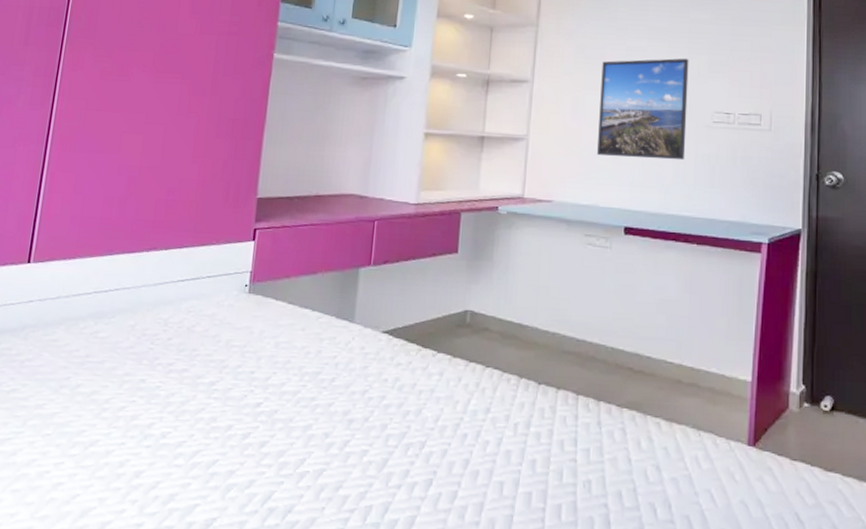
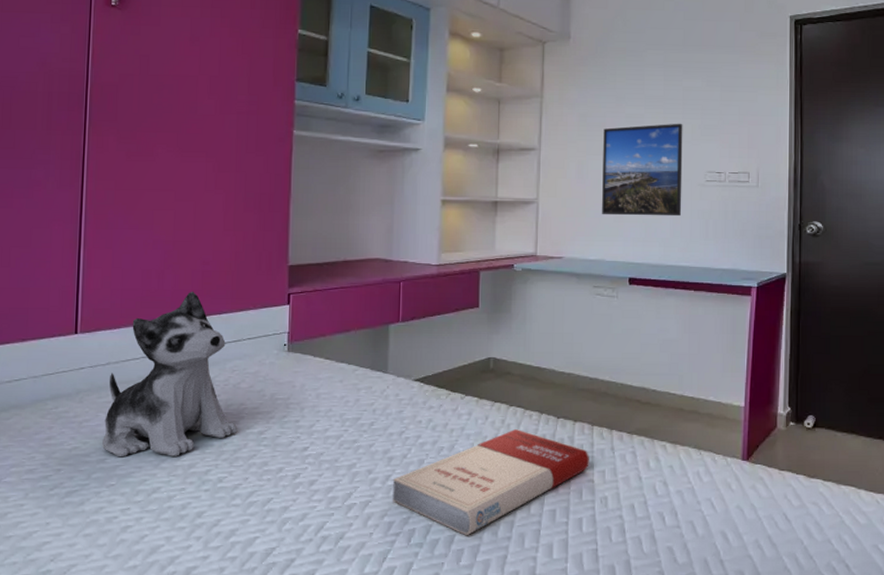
plush toy: none [42,221,187,406] -> present [102,291,237,457]
book: none [348,395,573,518] -> present [391,429,589,536]

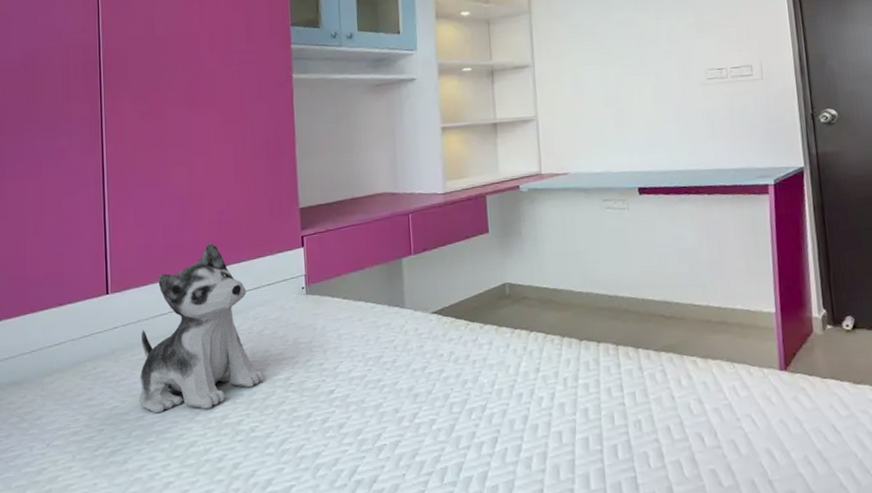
book: present [391,429,589,536] -> none [419,355,618,471]
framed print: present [602,123,683,217] -> none [596,22,686,126]

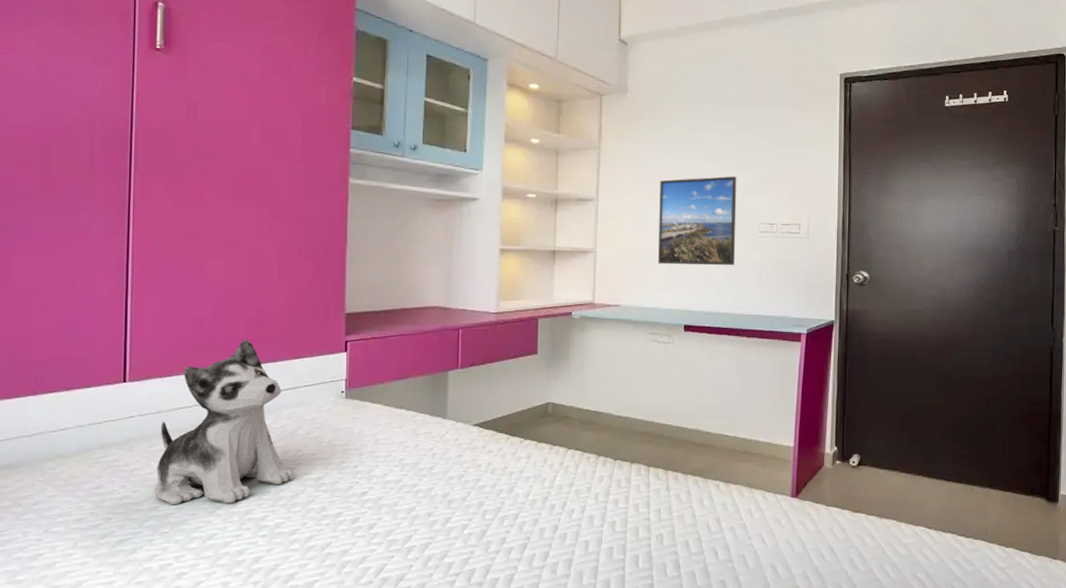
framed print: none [596,22,686,126] -> present [658,176,737,266]

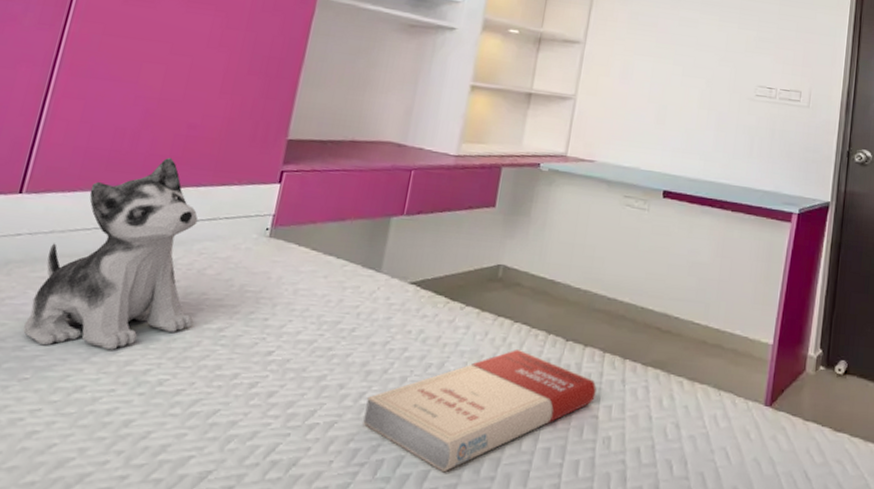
book: none [451,471,646,575] -> present [362,350,597,473]
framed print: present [658,176,737,266] -> none [643,29,738,130]

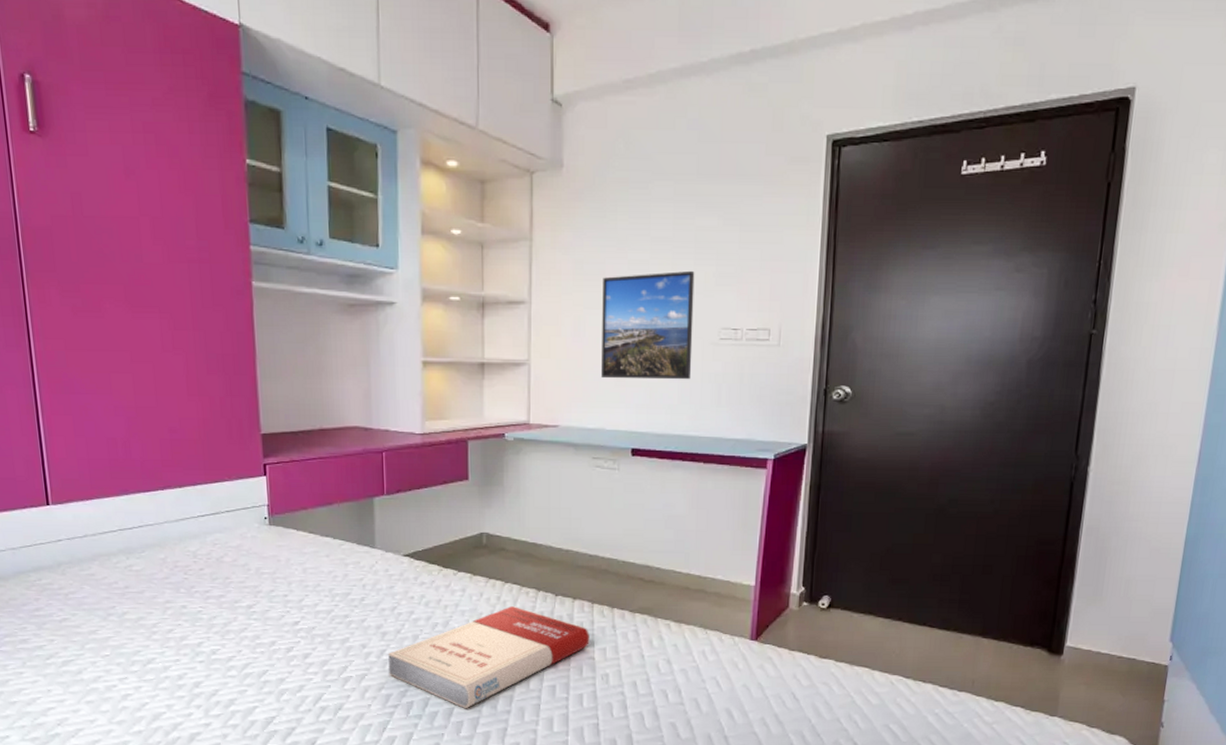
plush toy: present [23,157,198,350] -> none [89,461,225,629]
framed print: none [643,29,738,130] -> present [601,270,695,380]

